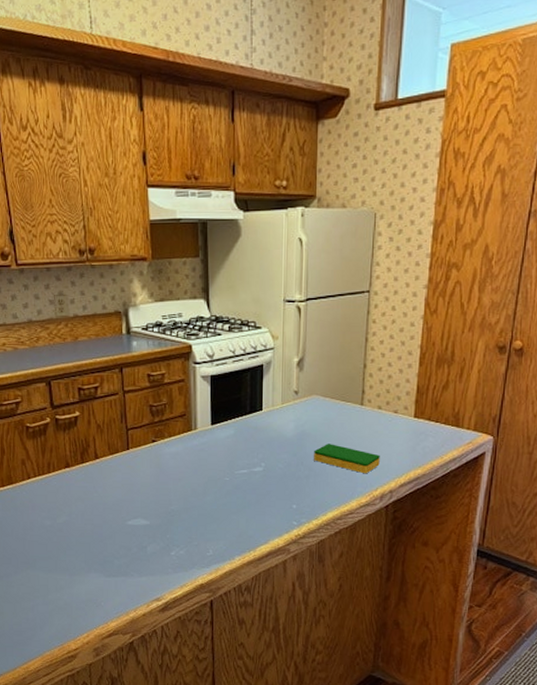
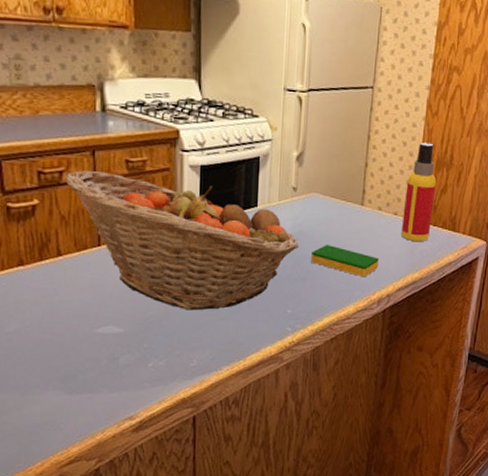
fruit basket: none [100,384,302,506] -> present [65,170,299,311]
spray bottle: none [401,341,437,439] -> present [400,142,437,242]

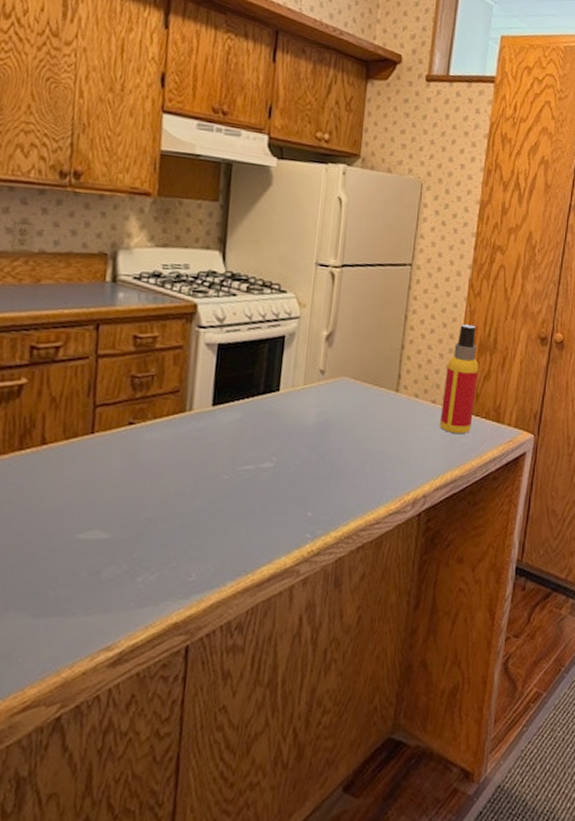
fruit basket: present [65,170,299,311] -> none [61,345,324,512]
dish sponge: present [311,245,379,277] -> none [337,436,414,474]

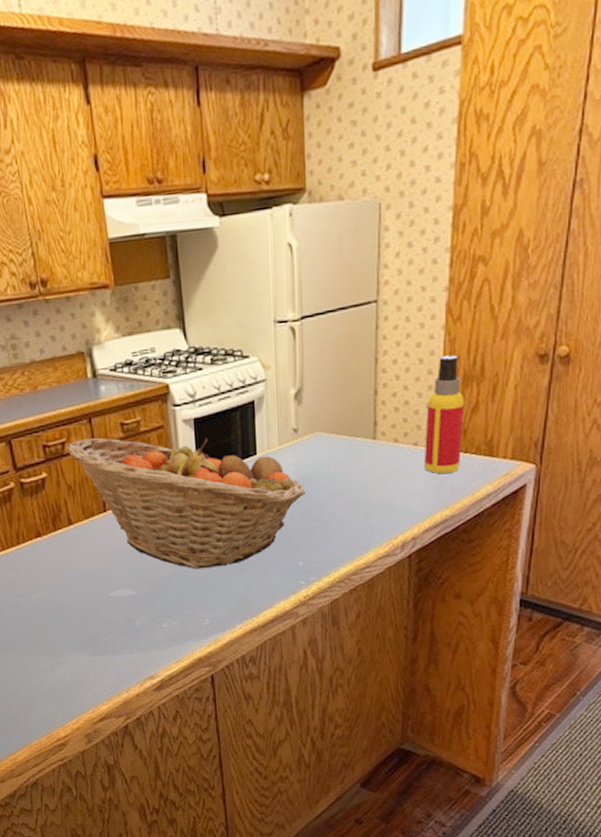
fruit basket: none [61,345,324,512] -> present [67,438,305,569]

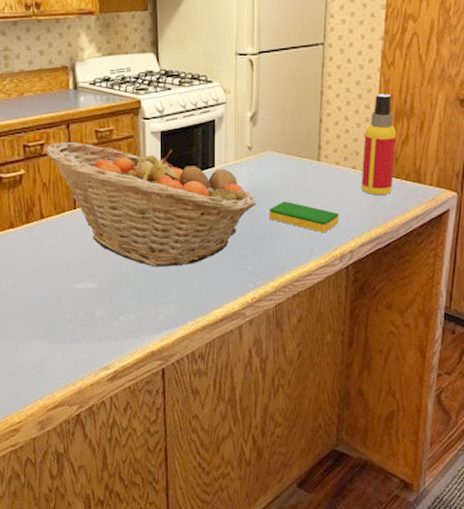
dish sponge: none [320,487,399,520] -> present [269,201,339,233]

